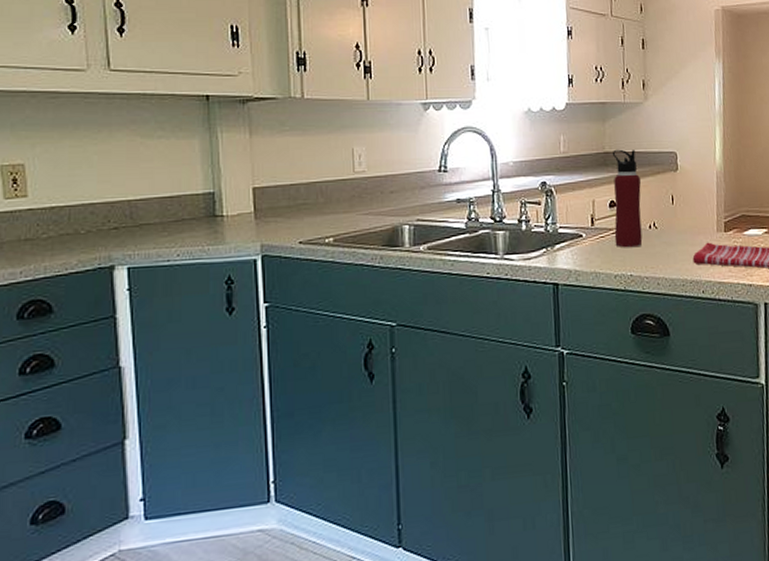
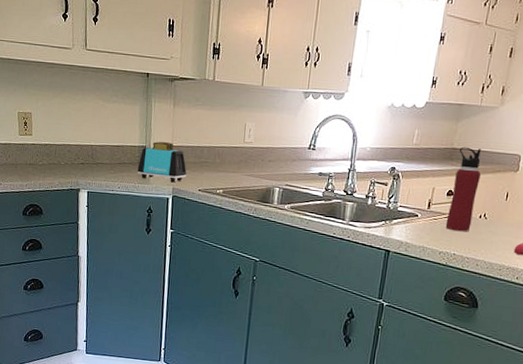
toaster: none [204,183,279,238] -> present [137,141,187,183]

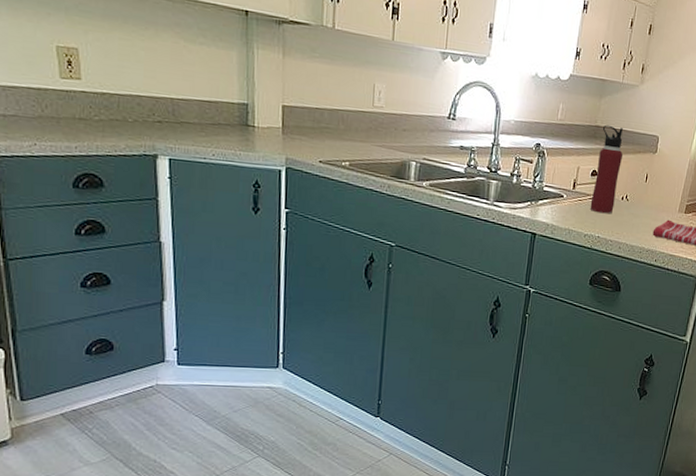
toaster: present [137,141,187,183] -> none [237,99,304,151]

